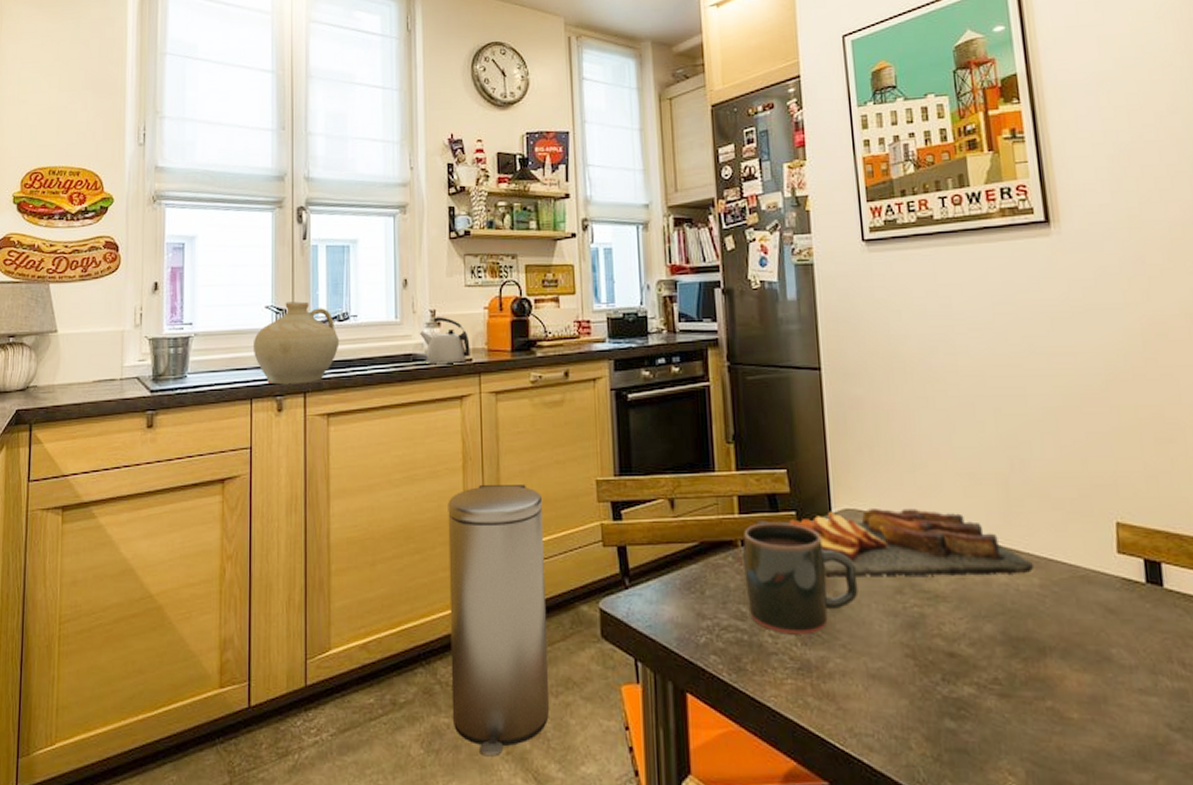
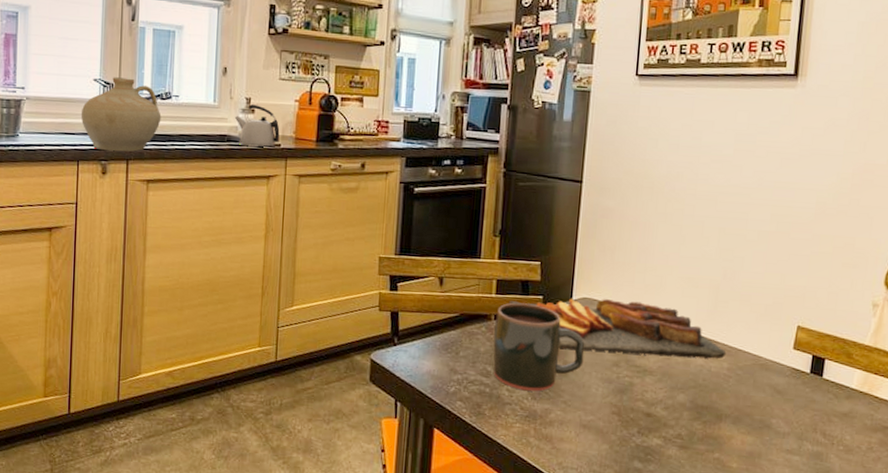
pedal bin: present [448,485,550,757] -> none [240,253,332,465]

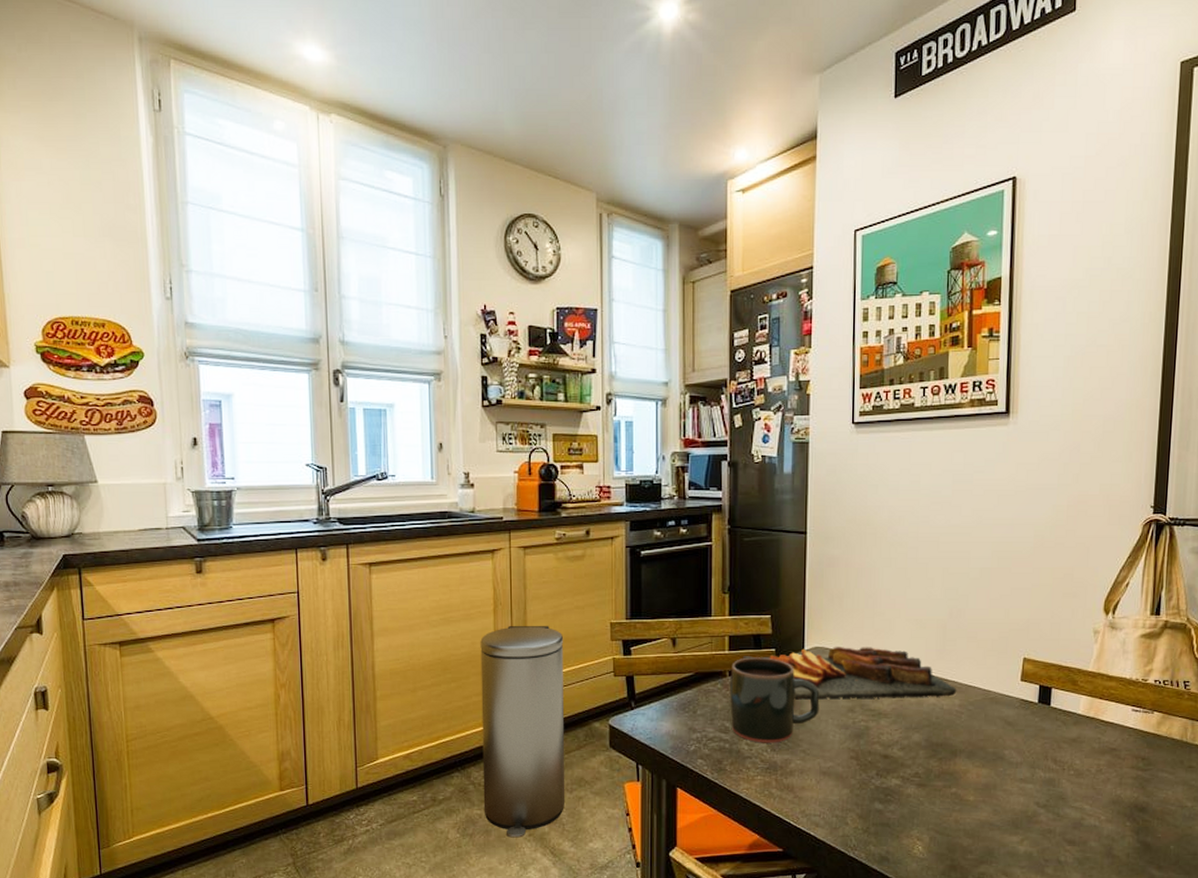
ceramic jug: present [81,77,161,152] -> none [295,461,379,537]
kettle: present [234,104,280,148] -> none [454,479,501,522]
pedal bin: none [240,253,332,465] -> present [480,626,566,838]

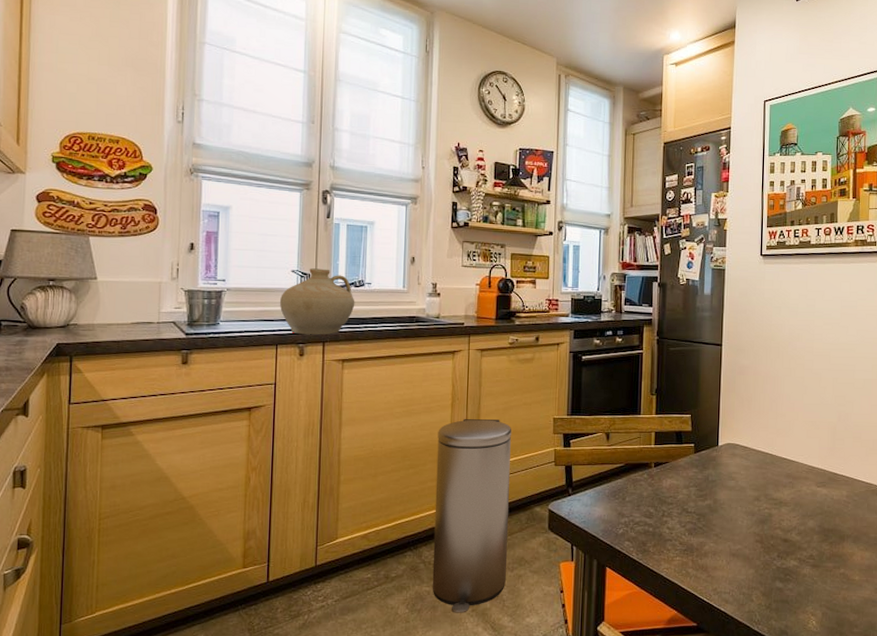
ceramic jug: none [295,461,379,537] -> present [279,268,355,335]
mug: present [730,657,820,743] -> none [654,451,731,528]
food platter: present [742,647,957,700] -> none [666,443,845,489]

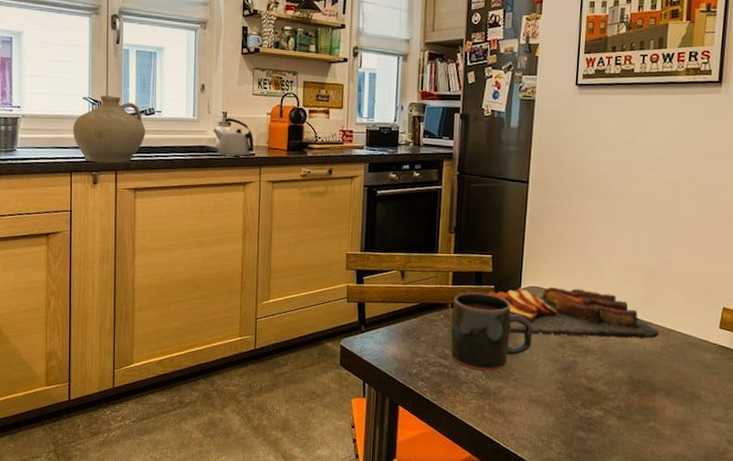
kettle: none [422,289,463,327] -> present [212,118,254,157]
pedal bin: present [432,419,512,613] -> none [224,252,304,441]
mug: none [654,451,731,528] -> present [450,292,533,371]
food platter: none [666,443,845,489] -> present [464,287,660,339]

